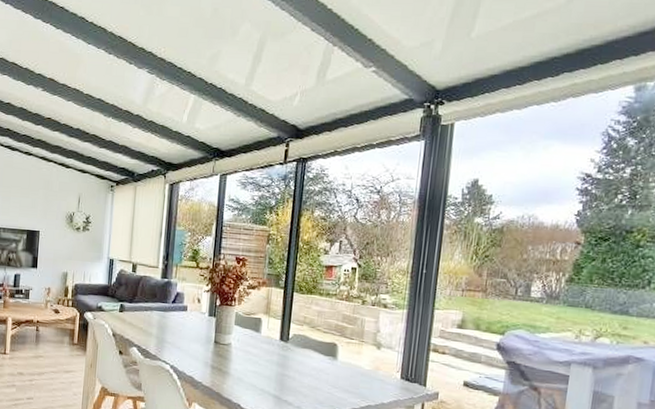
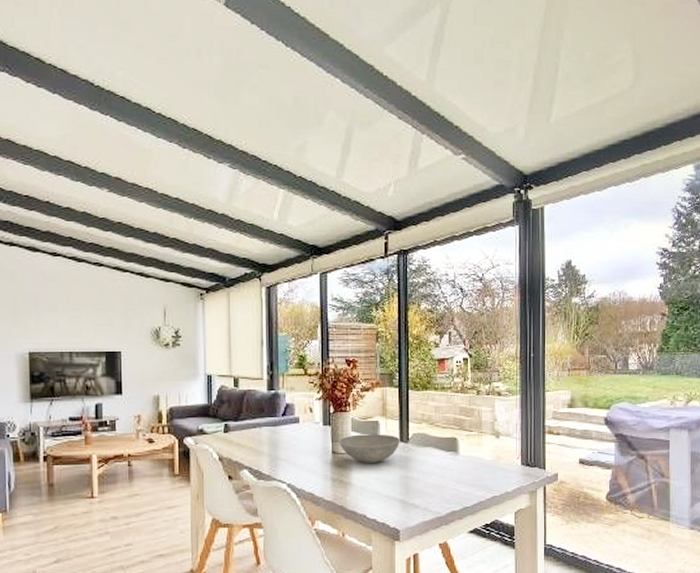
bowl: none [222,328,280,358] -> present [340,434,400,464]

